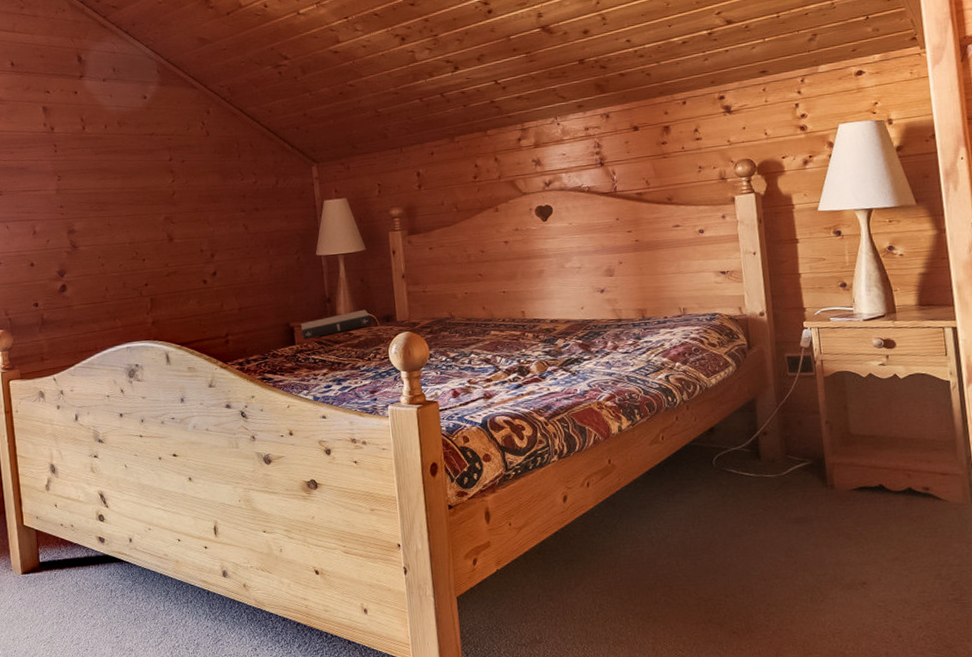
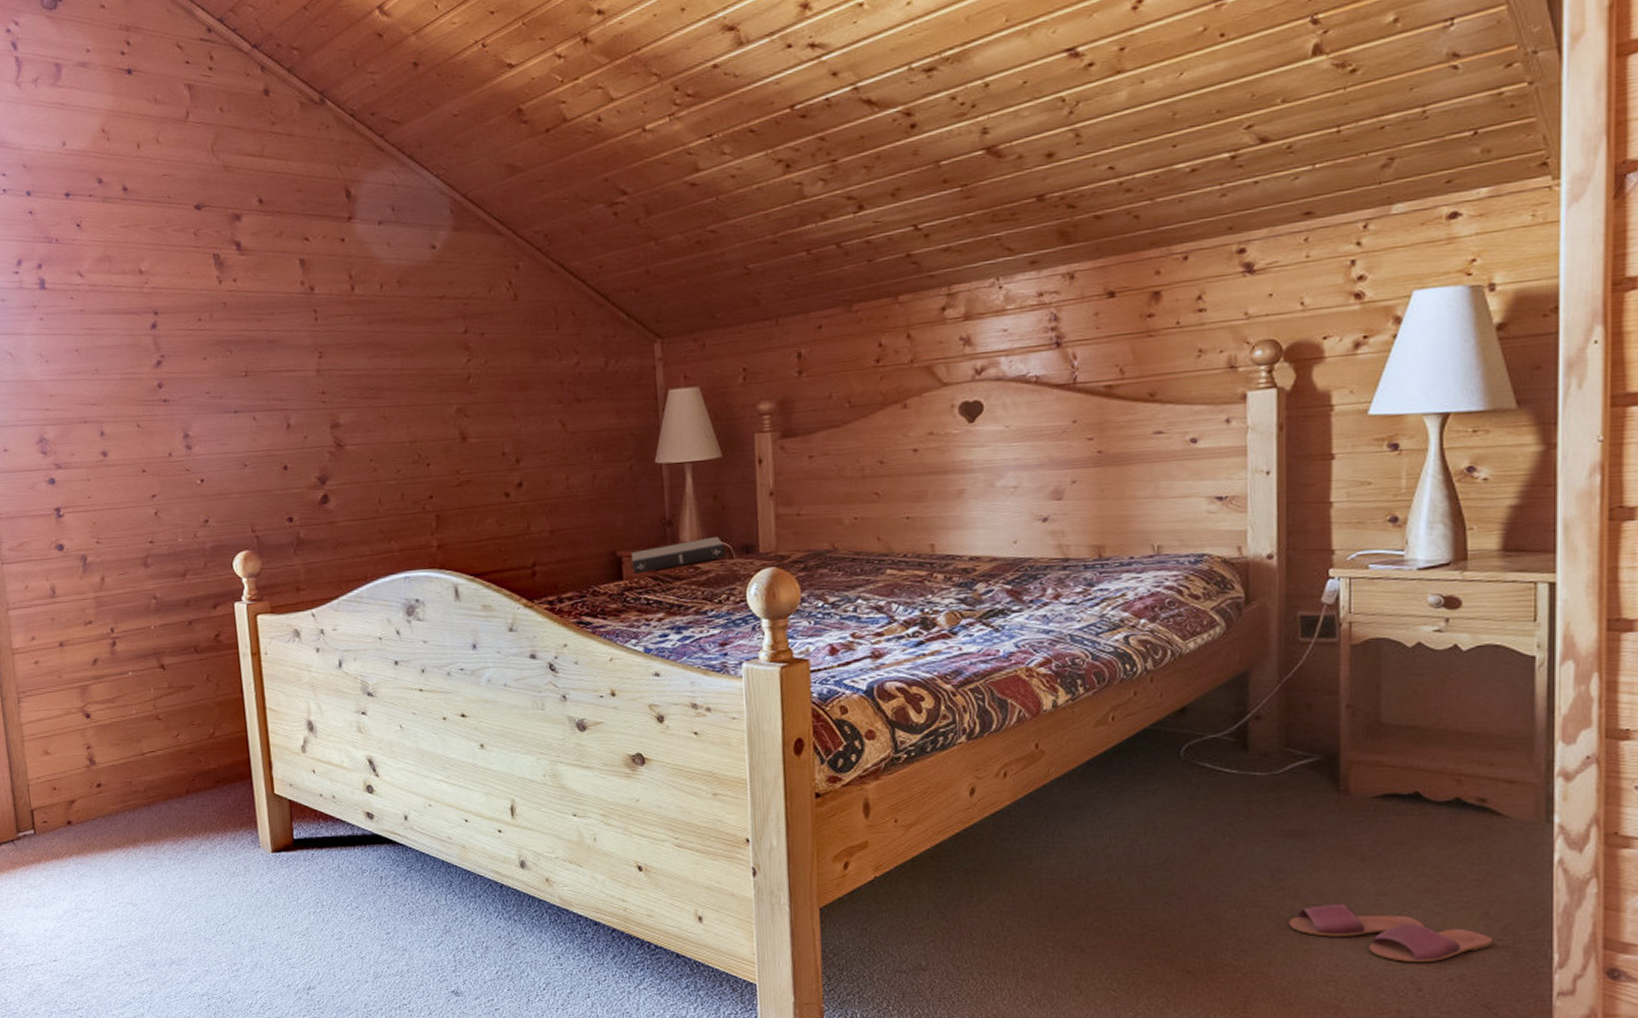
slippers: none [802,573,947,616] -> present [1289,904,1494,963]

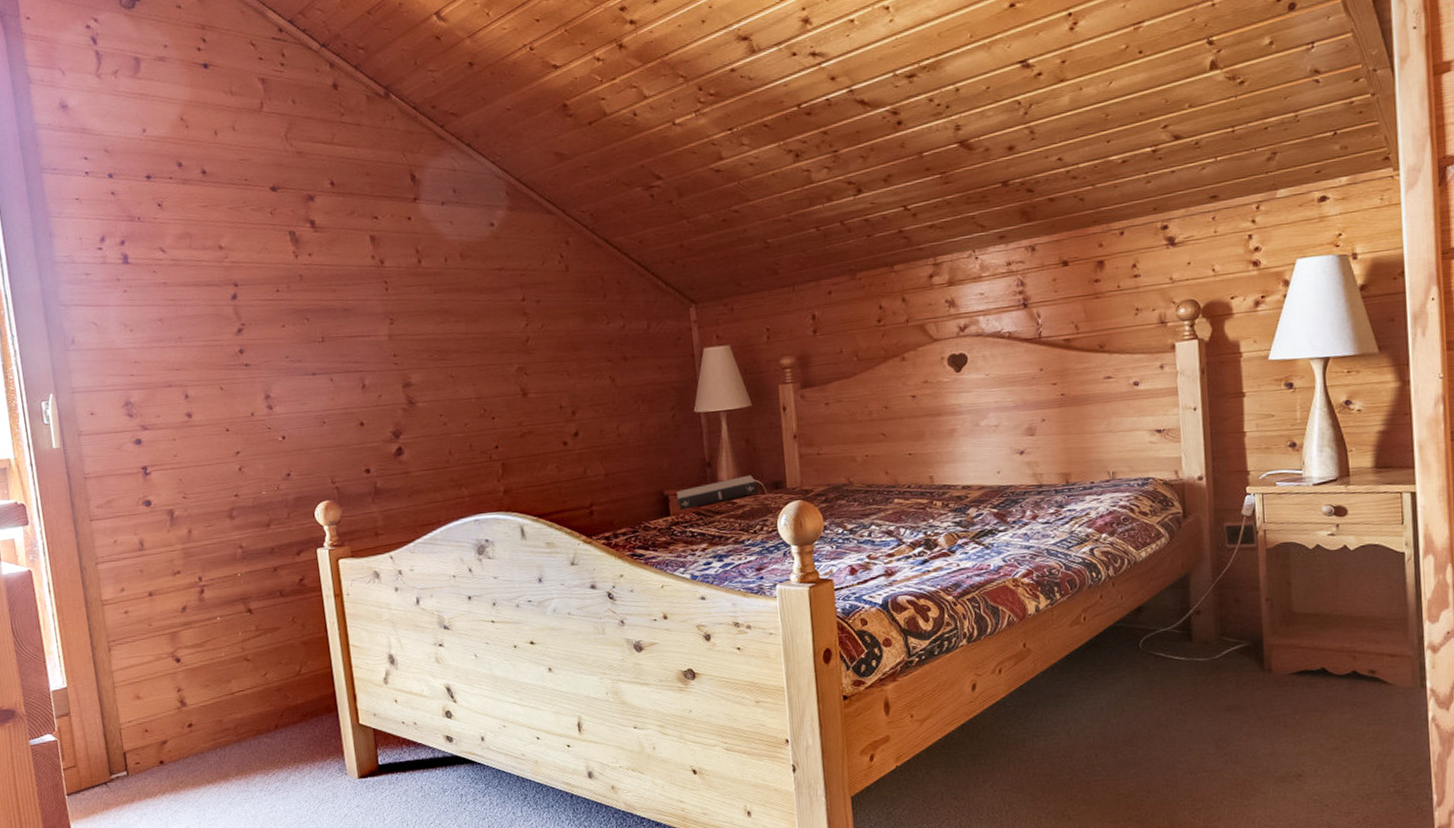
slippers: present [1289,904,1494,963] -> none [1232,765,1388,810]

